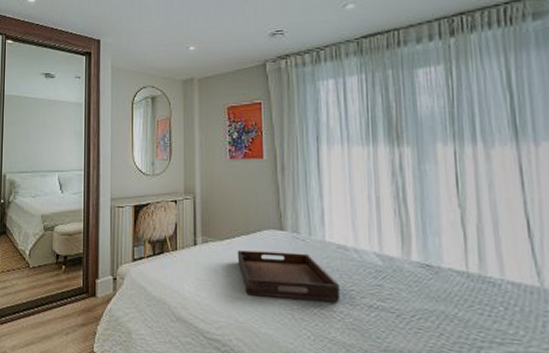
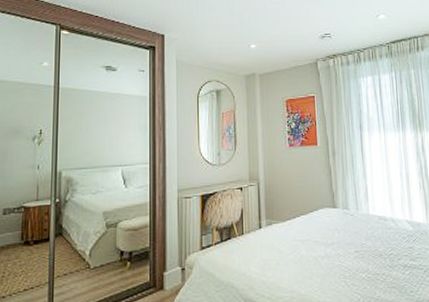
serving tray: present [237,250,340,302] -> none [297,226,382,270]

